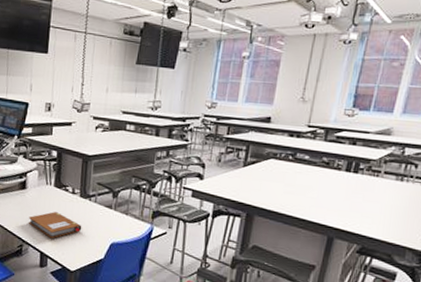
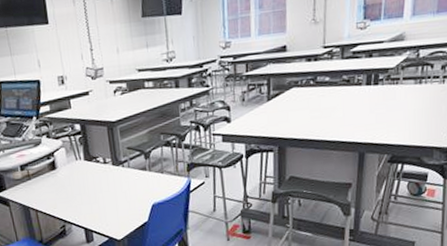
notebook: present [28,212,82,239] -> none [65,185,121,213]

